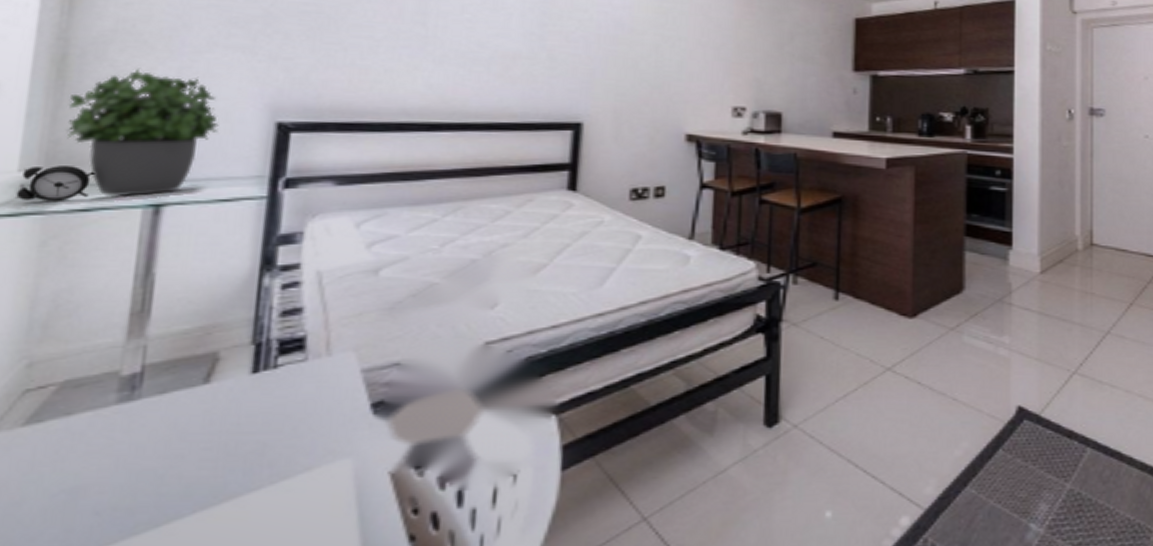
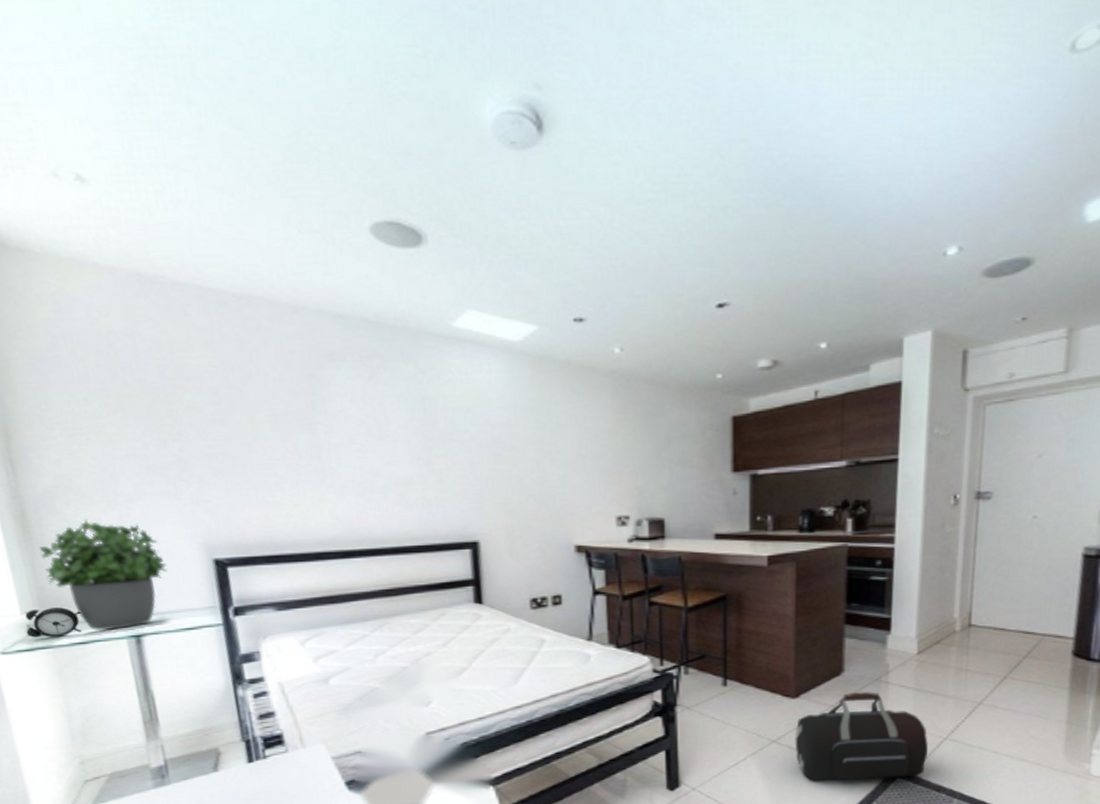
duffel bag: none [911,314,1057,421] -> present [795,692,929,781]

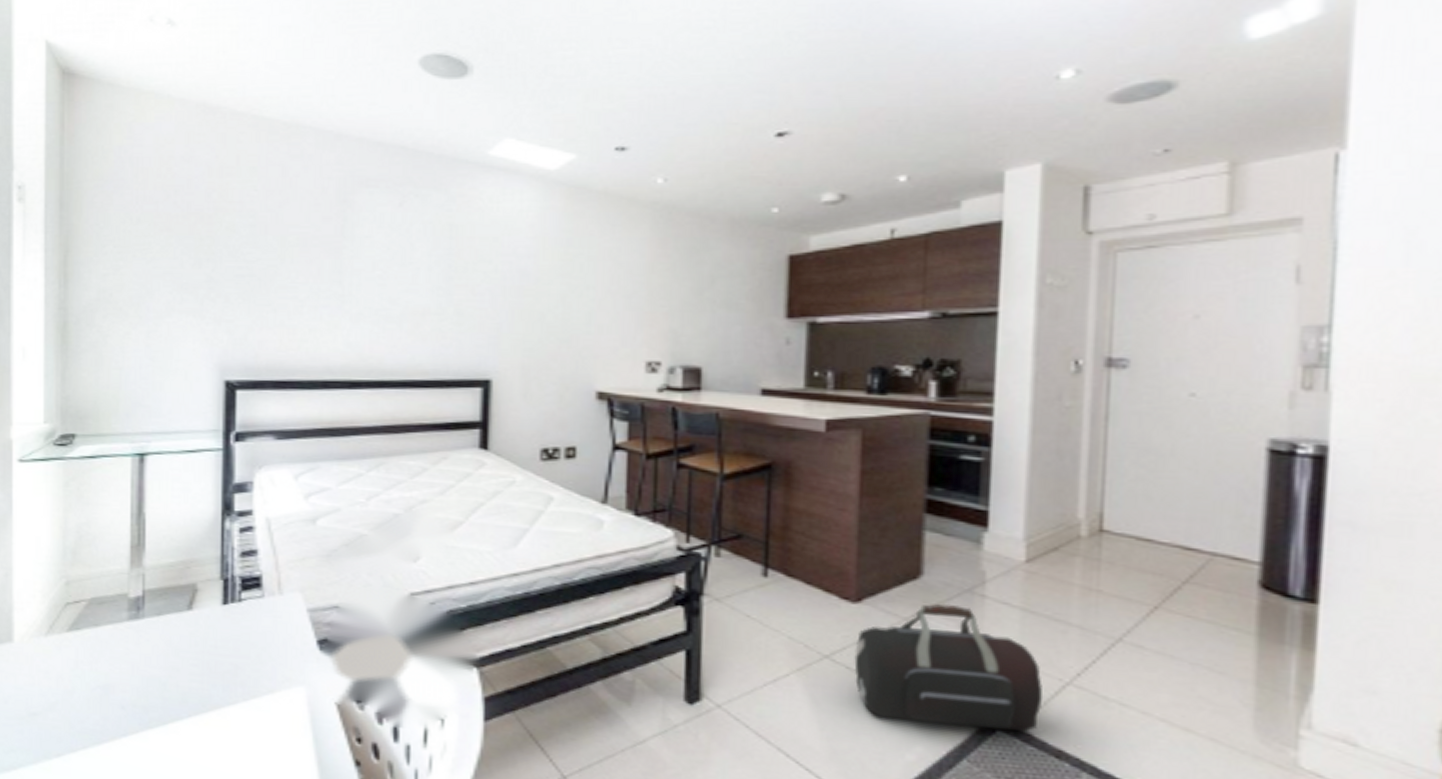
alarm clock: present [24,607,82,638] -> none [44,419,96,450]
potted plant: present [40,519,168,632] -> none [72,333,181,447]

